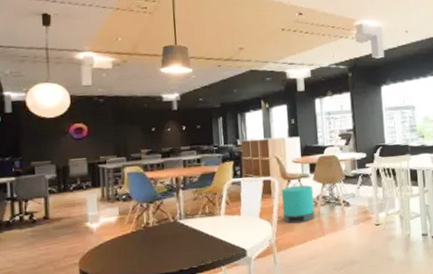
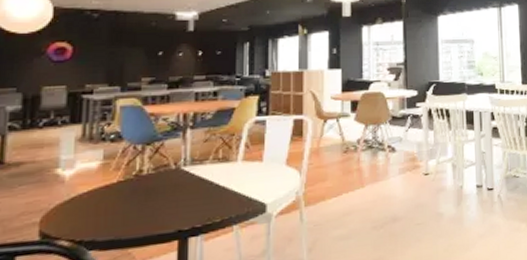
trash can: present [281,185,315,224] -> none [315,126,354,172]

